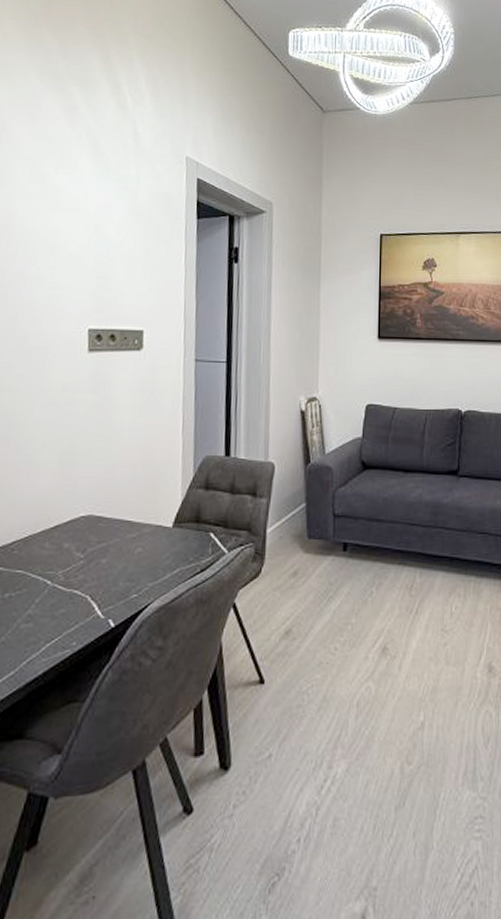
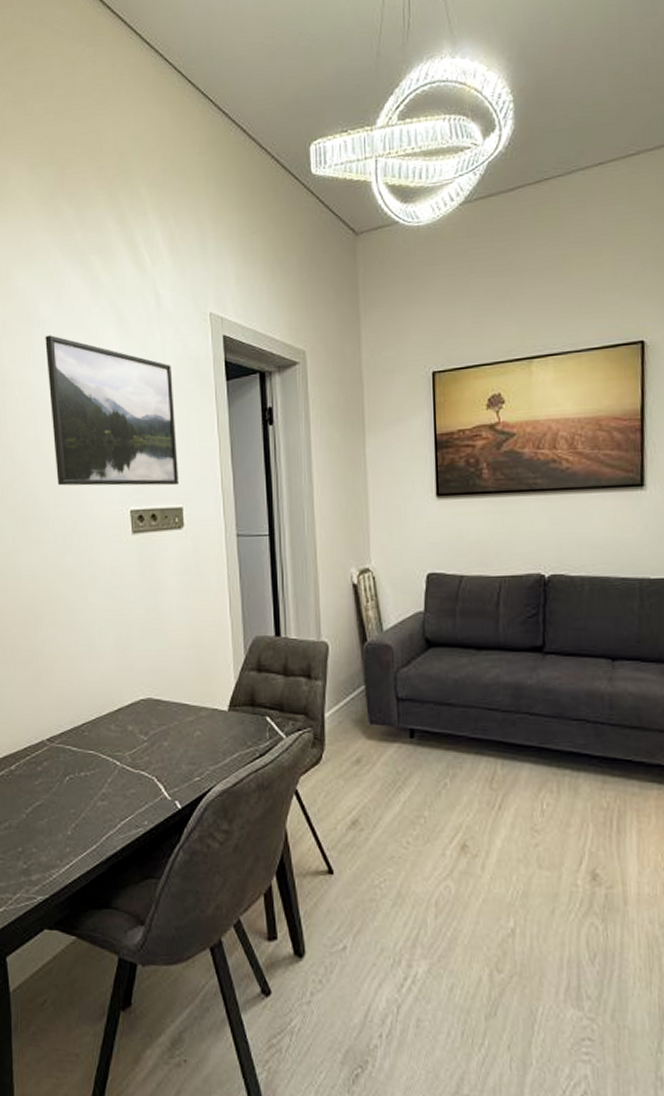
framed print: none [10,153,145,309] -> present [45,335,179,486]

